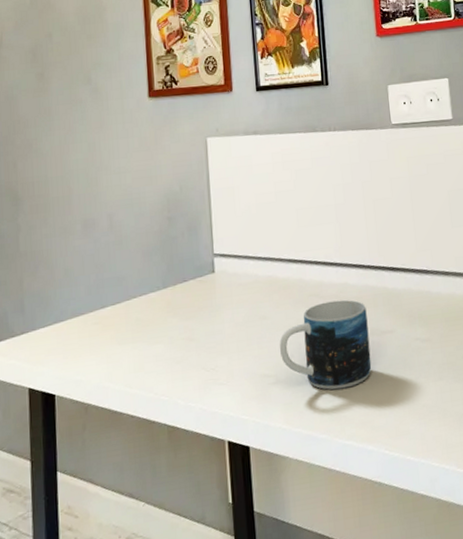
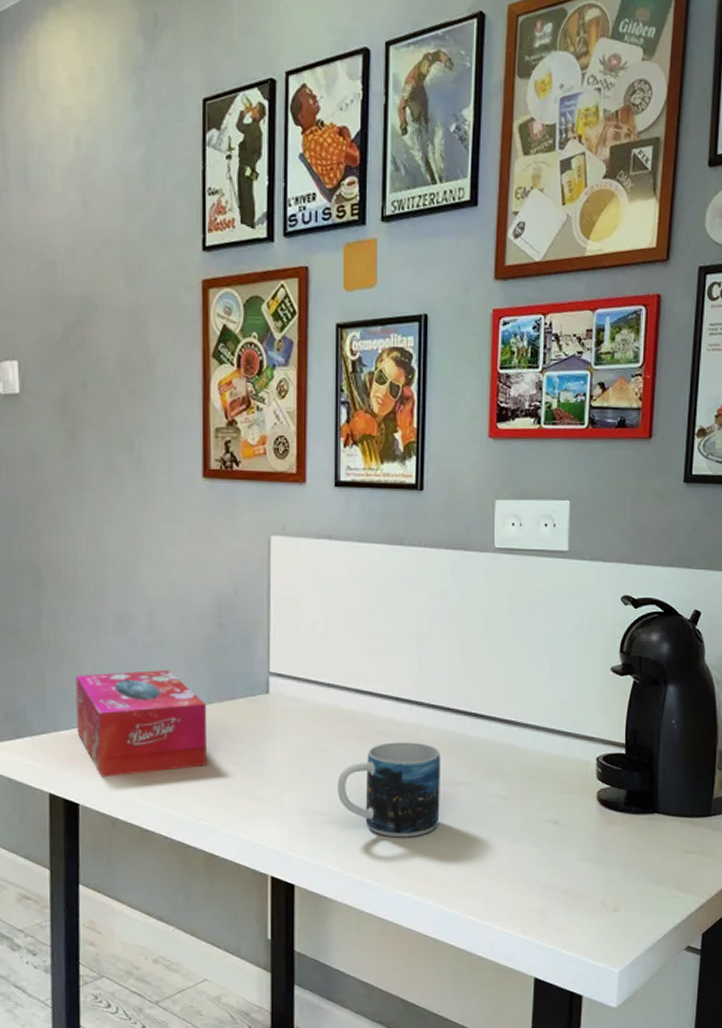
tissue box: none [49,263,165,368] -> present [75,670,208,777]

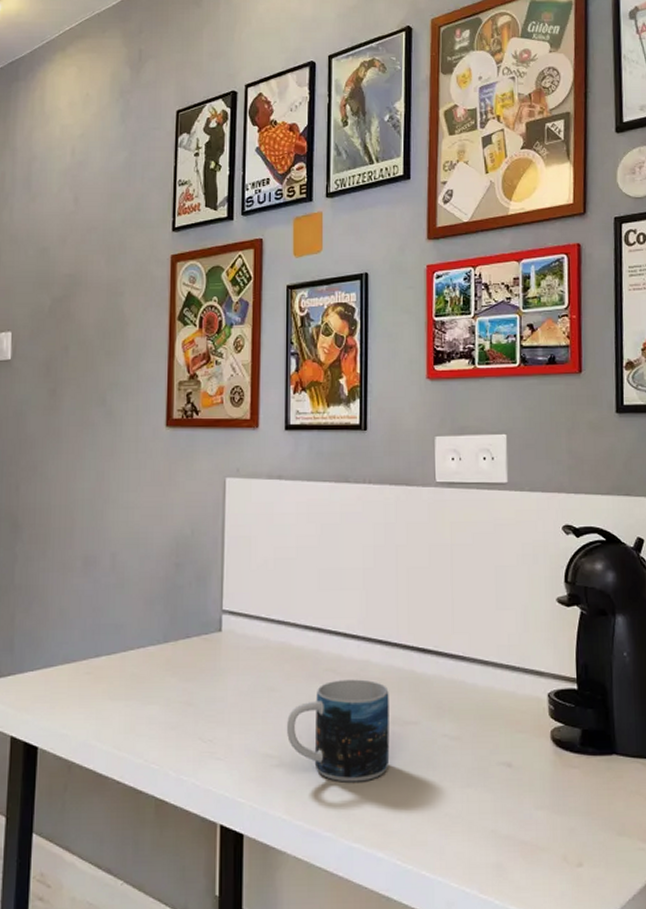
tissue box: present [75,670,208,777] -> none [40,610,163,720]

